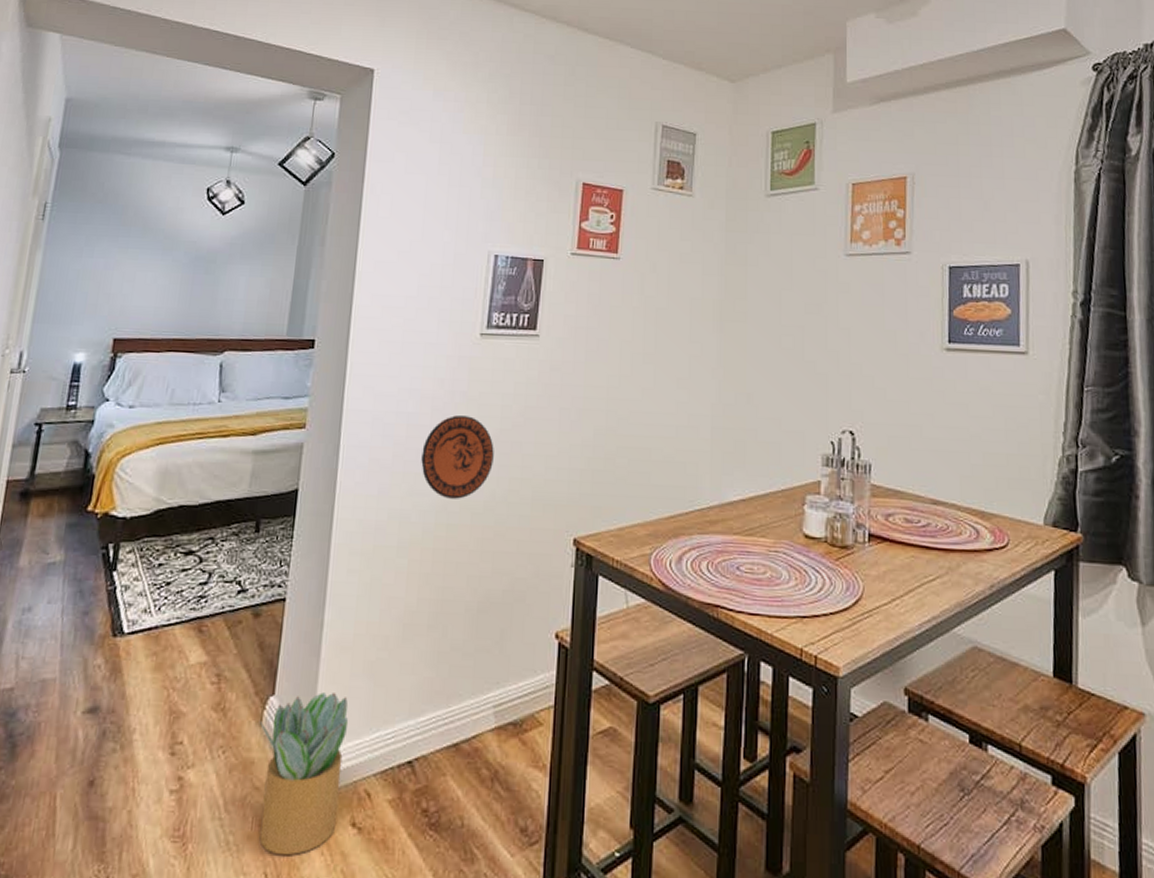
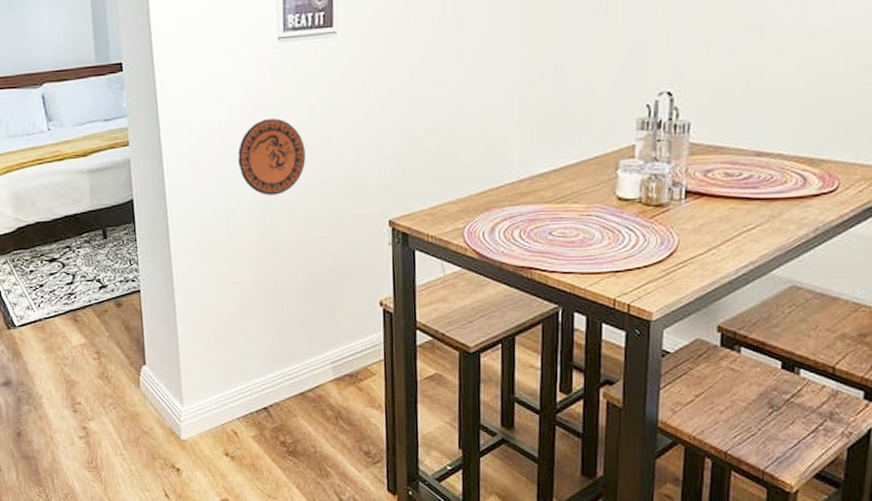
potted plant: present [259,692,349,856] -> none [137,360,213,478]

